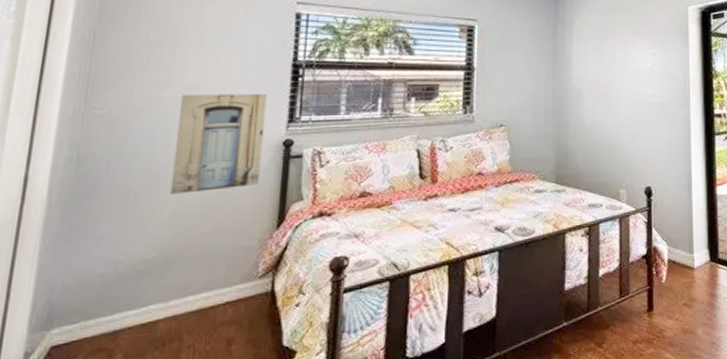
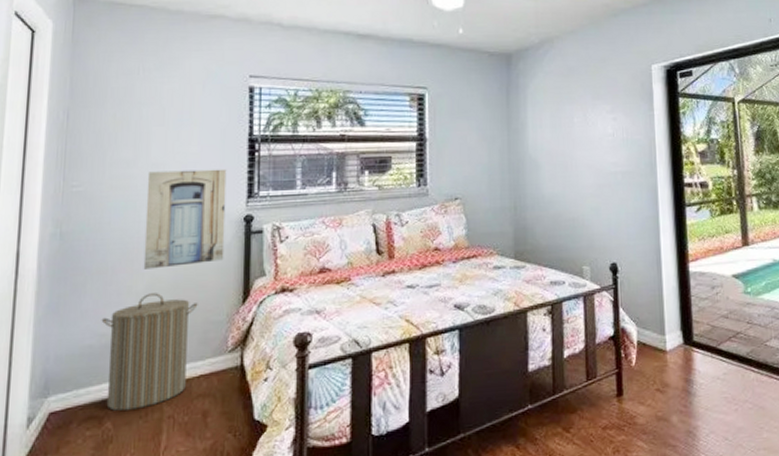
laundry hamper: none [118,218,228,342] -> present [101,293,198,411]

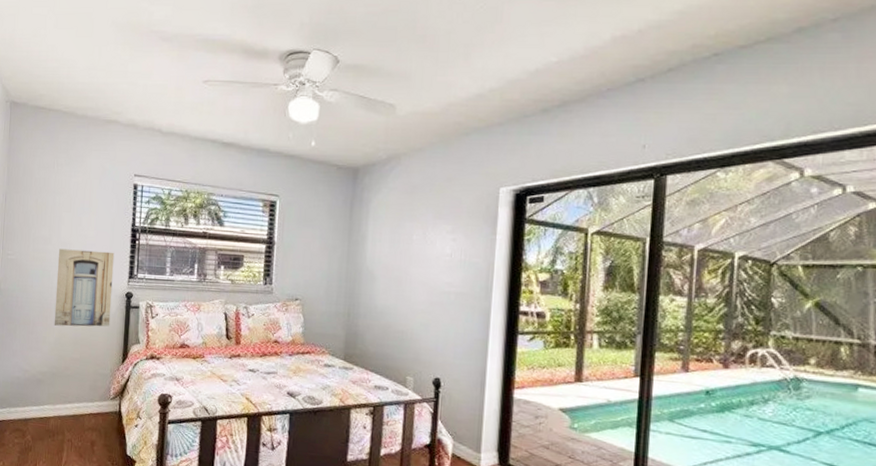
laundry hamper: present [101,293,198,411] -> none [25,344,91,430]

